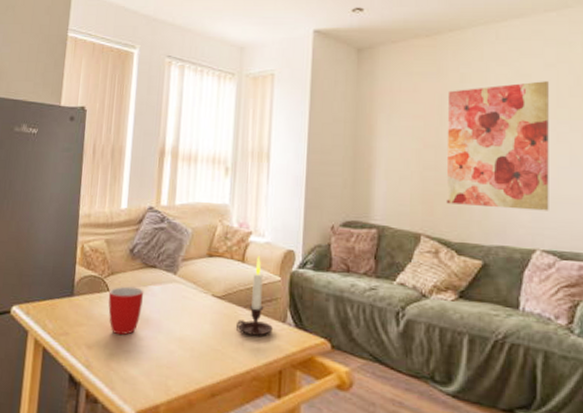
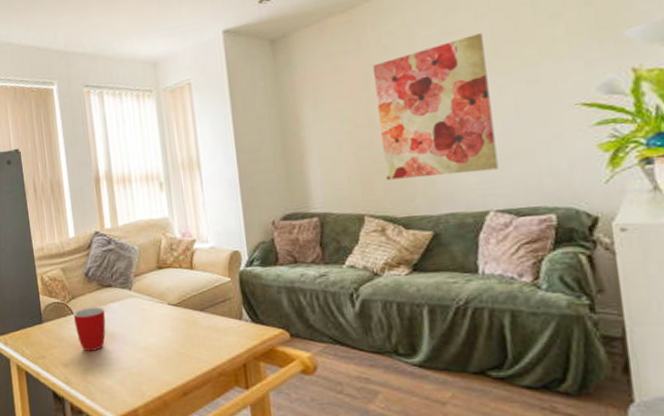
candle: present [235,256,273,336] -> none [195,261,231,336]

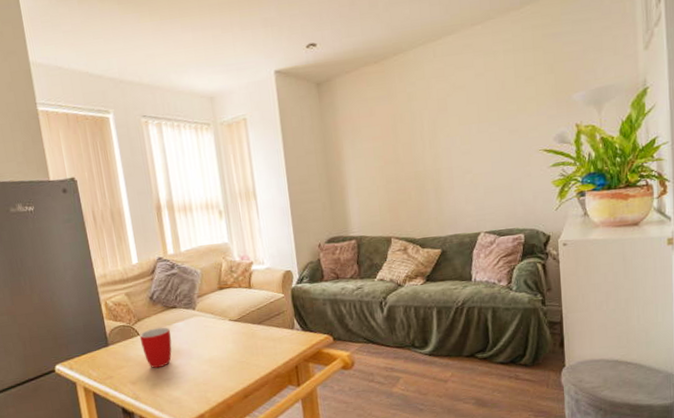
wall art: present [372,33,499,180] -> none [399,89,488,208]

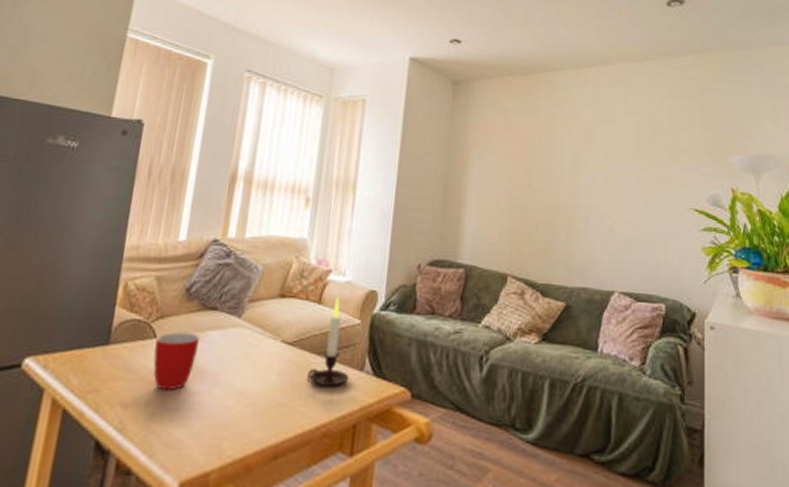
candle: none [253,280,285,345] -> present [306,296,349,387]

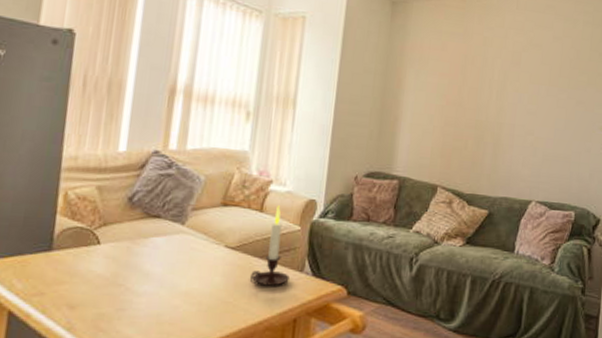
mug: present [153,332,200,390] -> none [98,238,145,292]

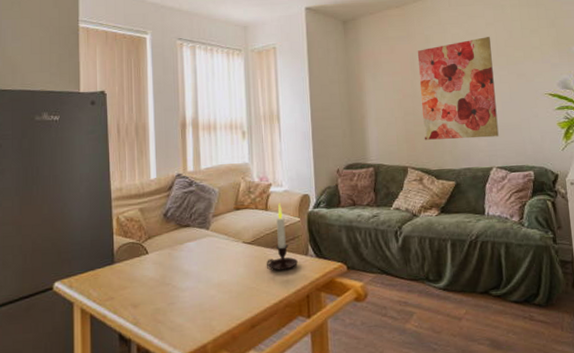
wall art: none [462,51,555,168] -> present [417,37,499,140]

